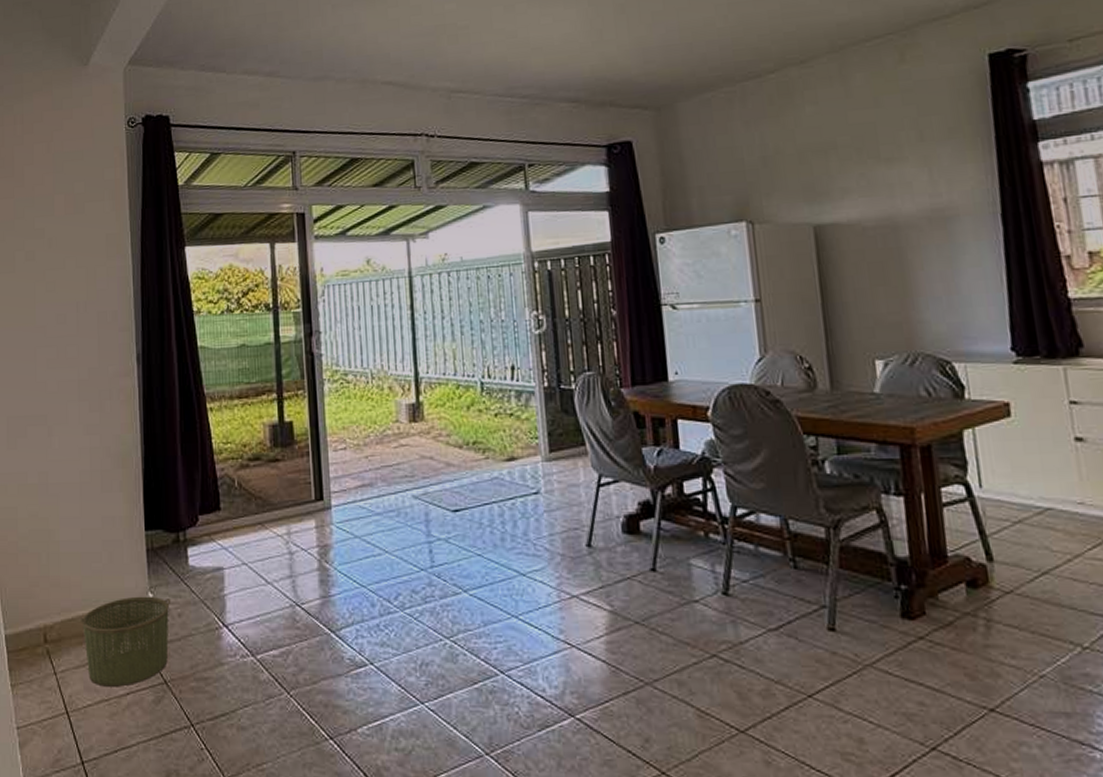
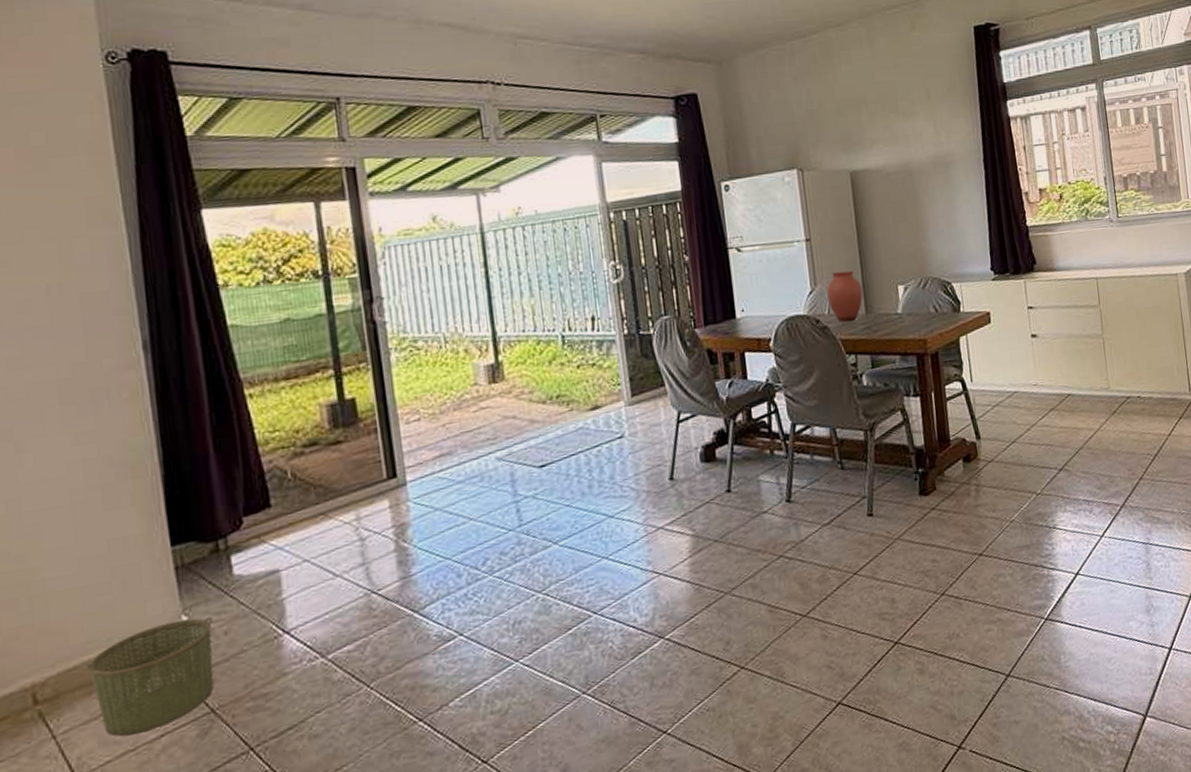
vase: none [779,338,828,398] -> present [826,270,863,323]

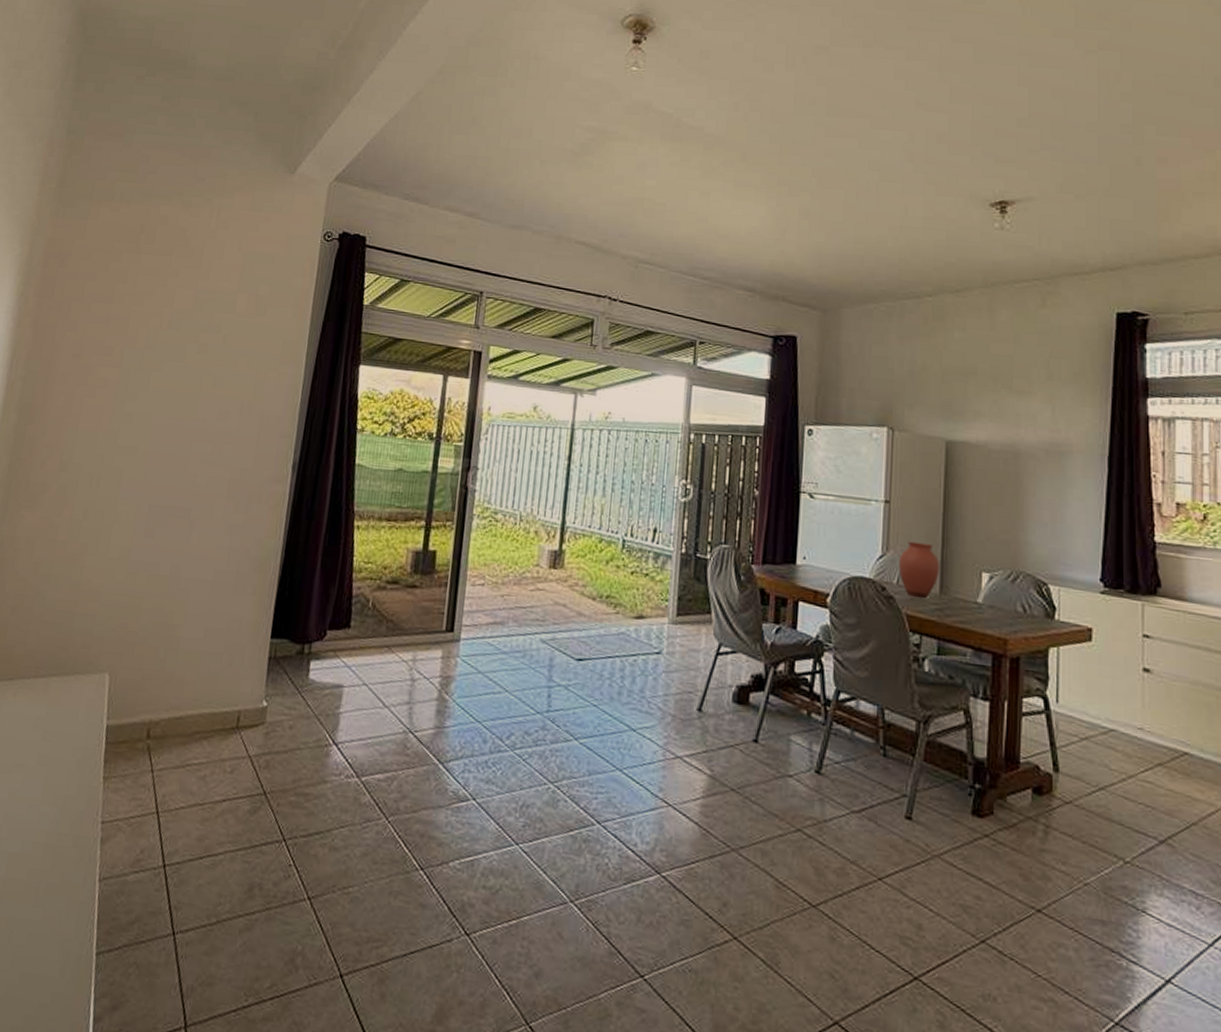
basket: present [85,617,214,736] -> none [186,702,284,793]

